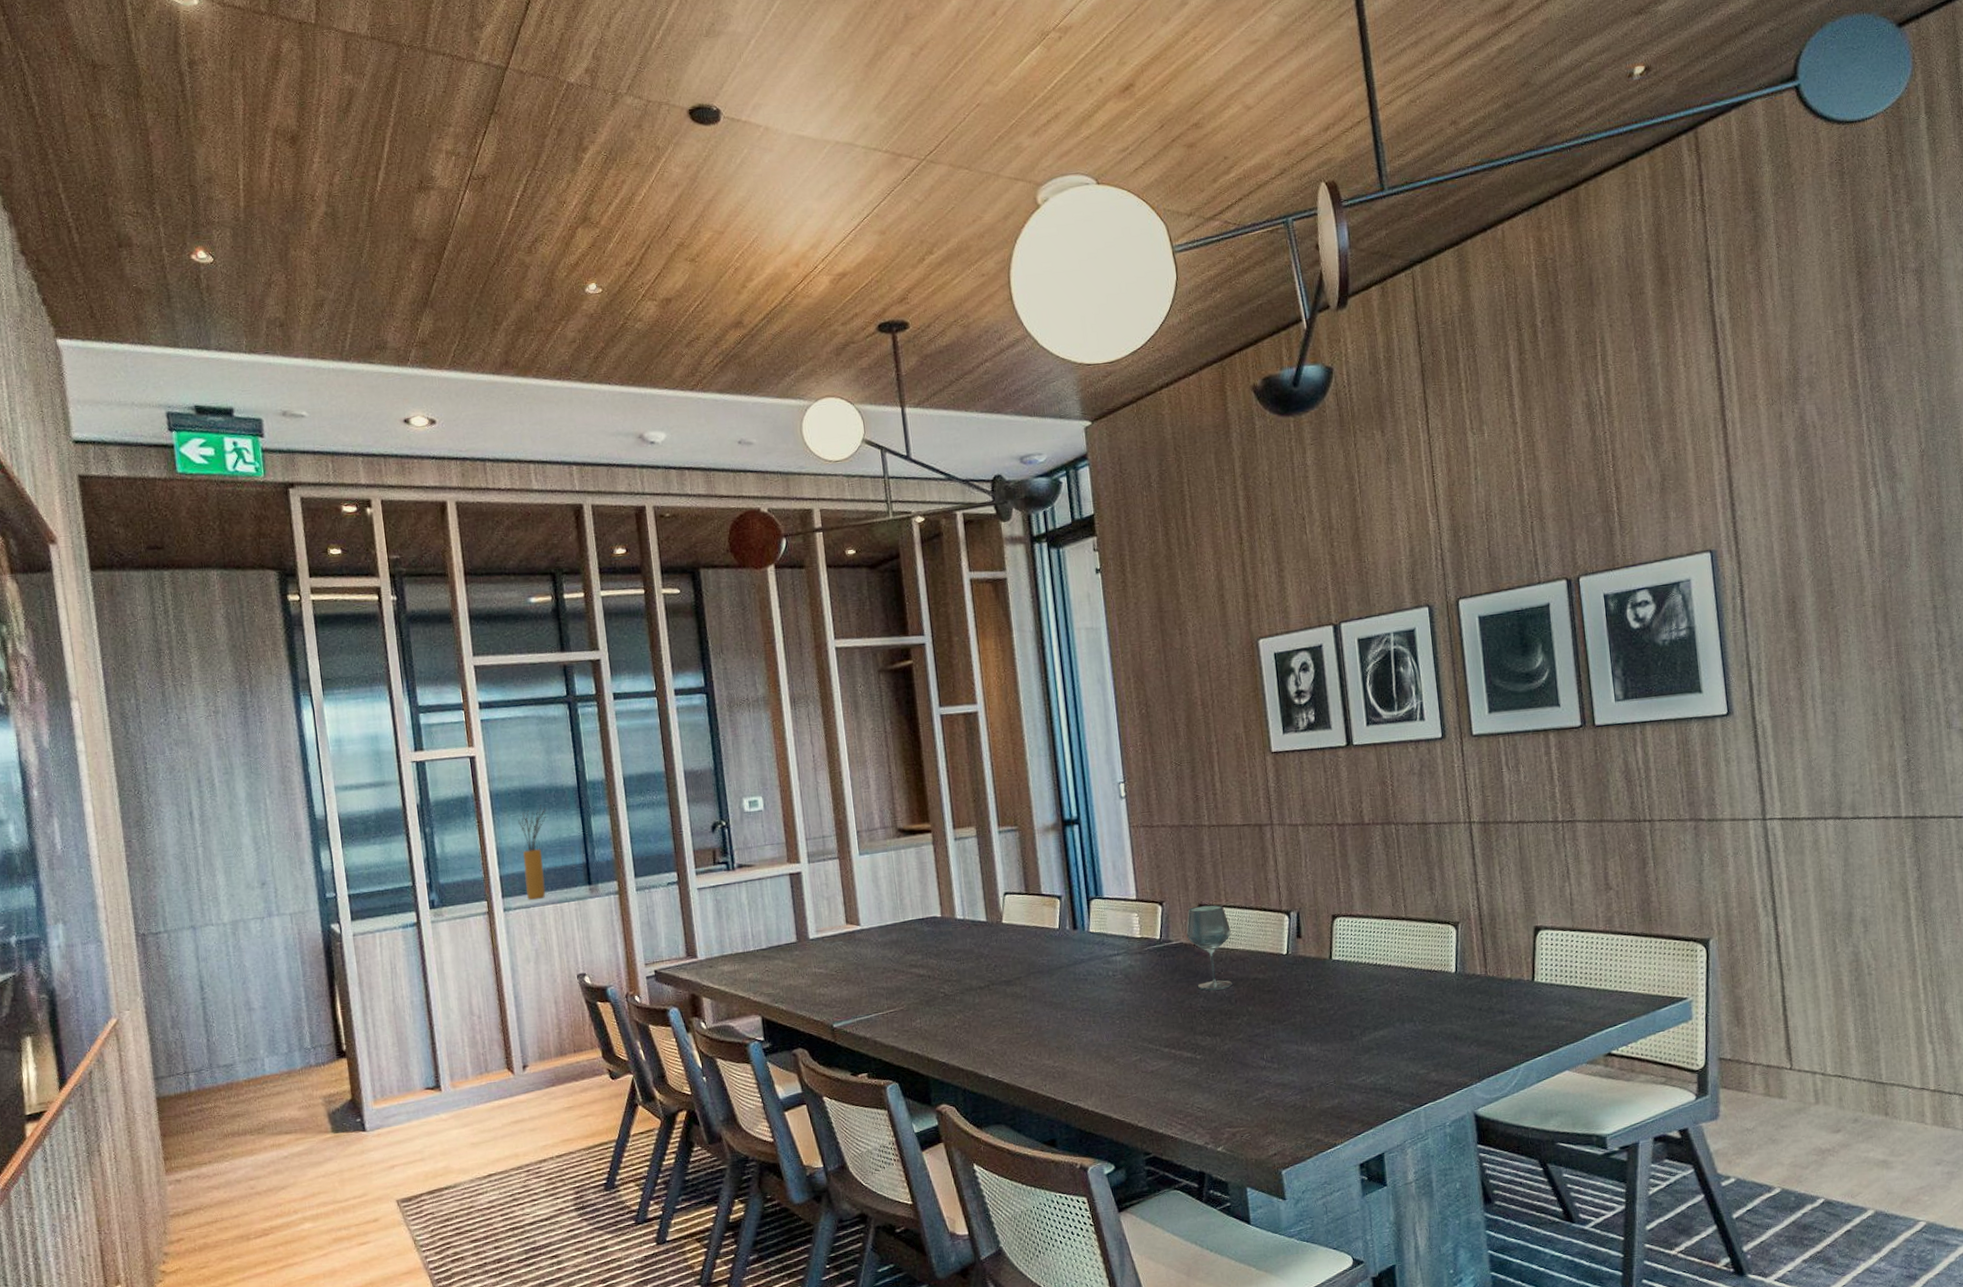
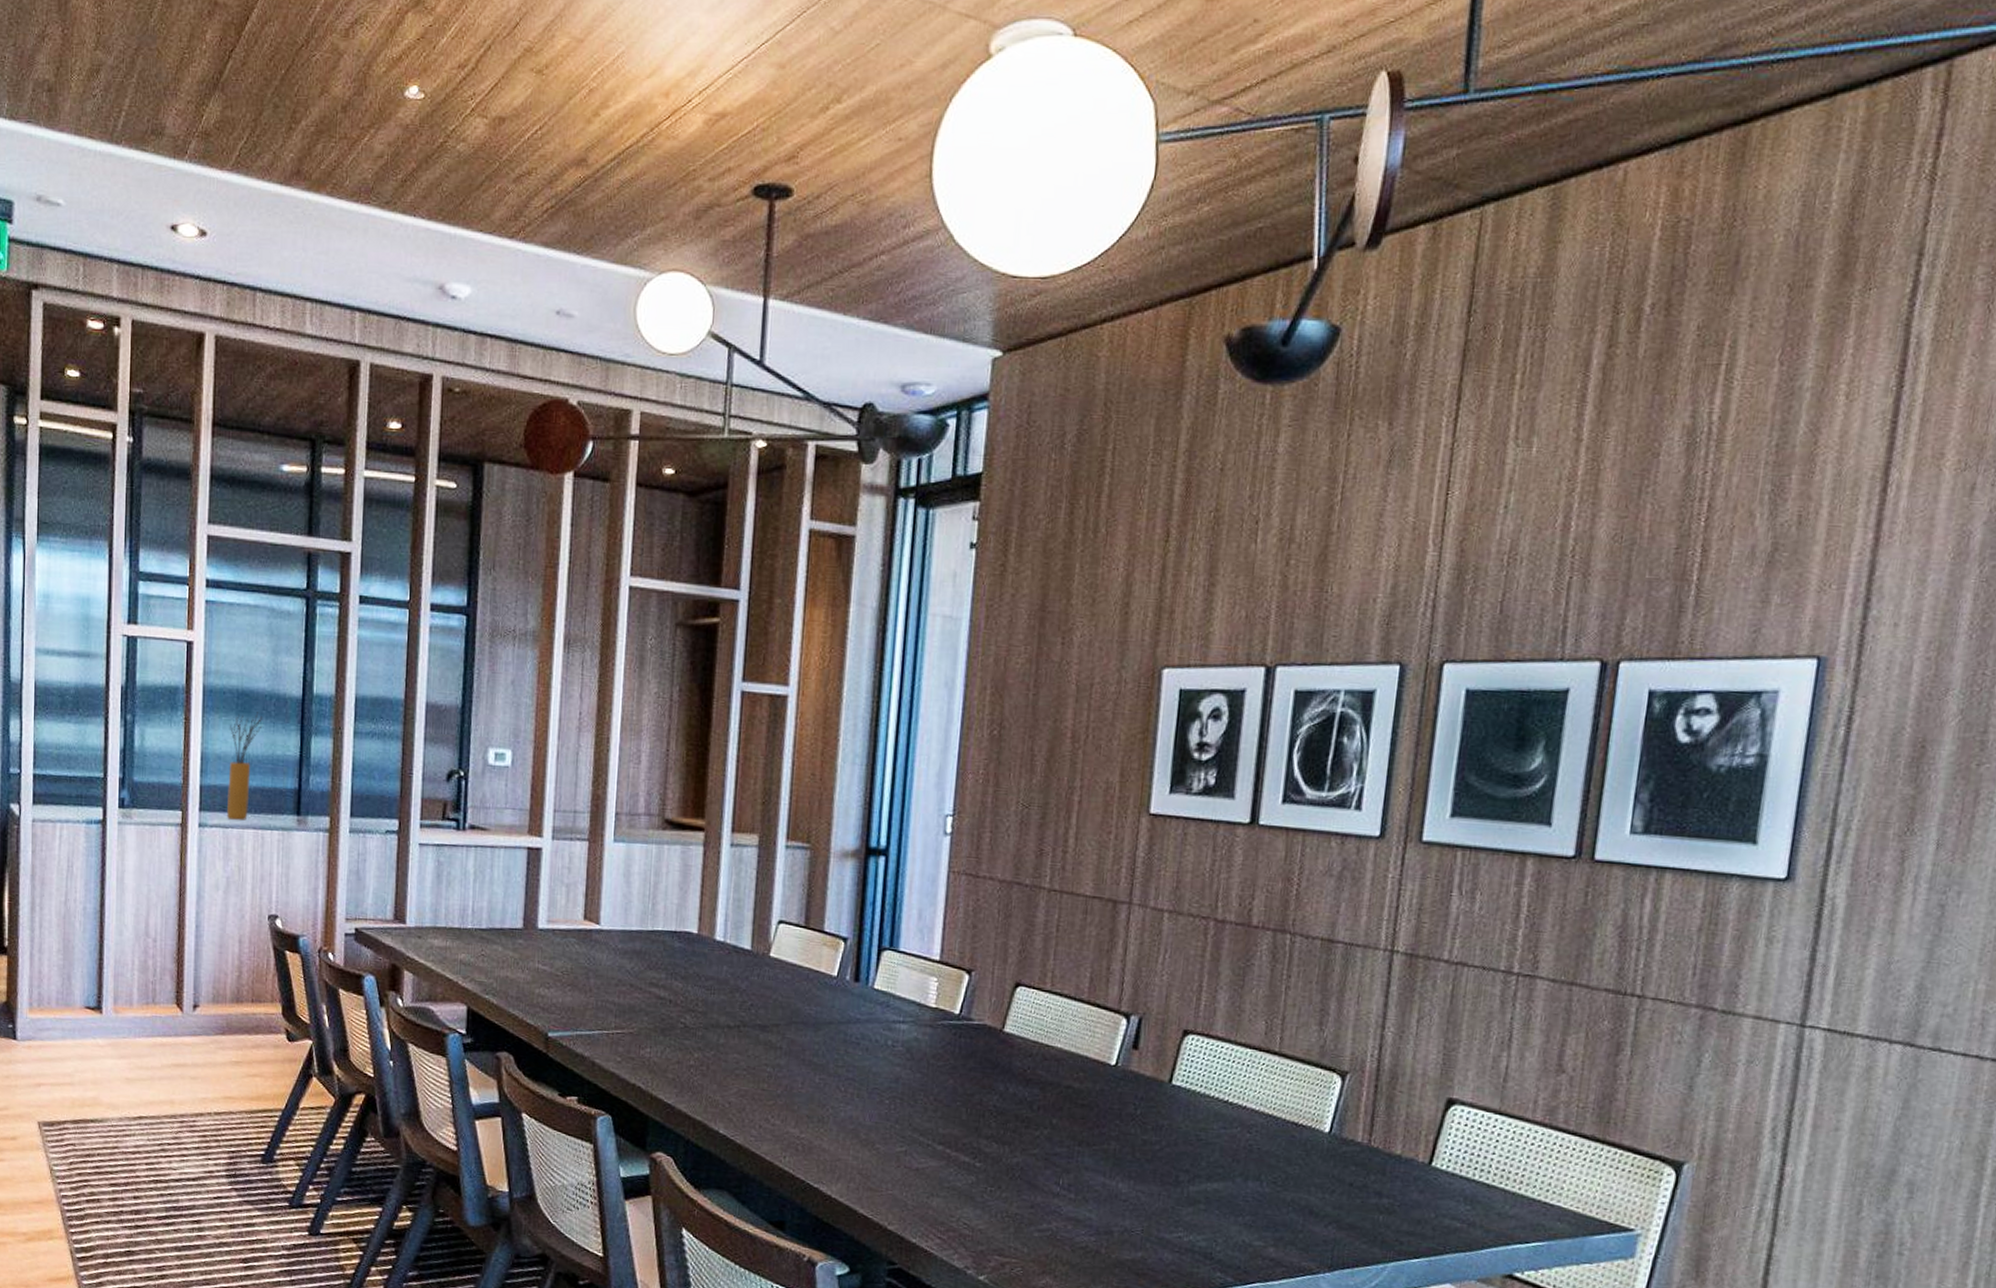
wine glass: present [1186,904,1232,991] -> none [993,984,1051,1091]

